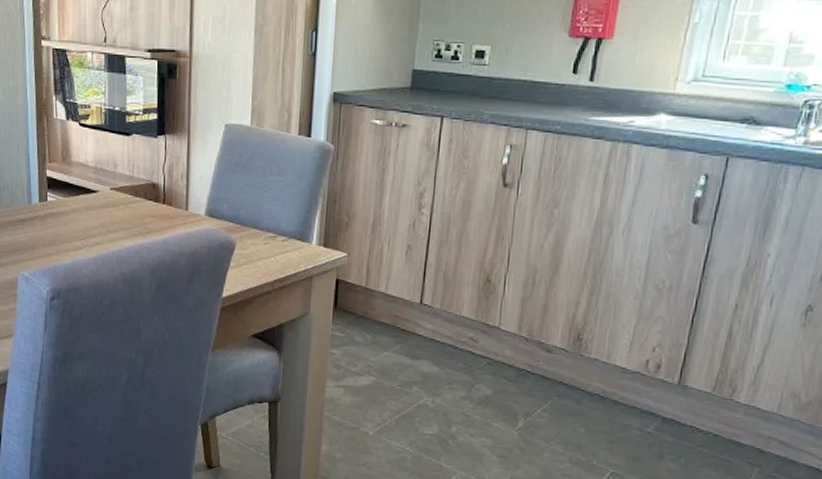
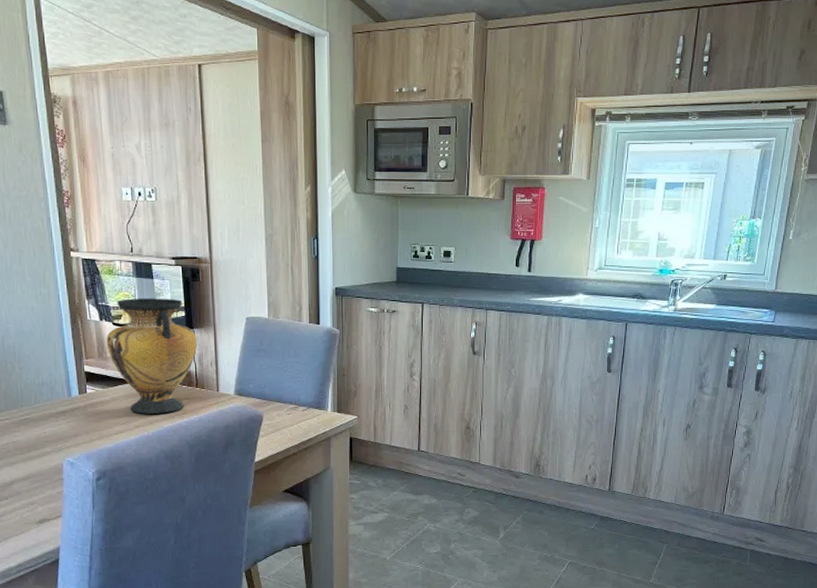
vase: none [71,95,168,231] -> present [106,298,197,414]

